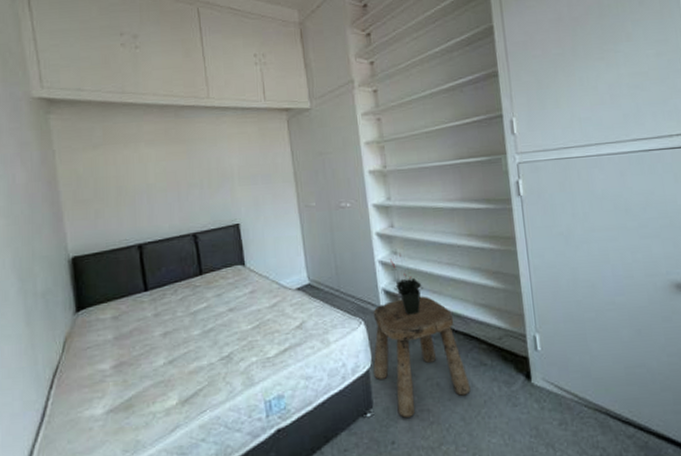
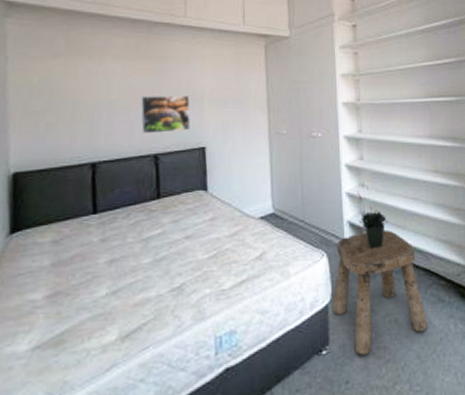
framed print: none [174,175,224,215] -> present [140,96,191,134]

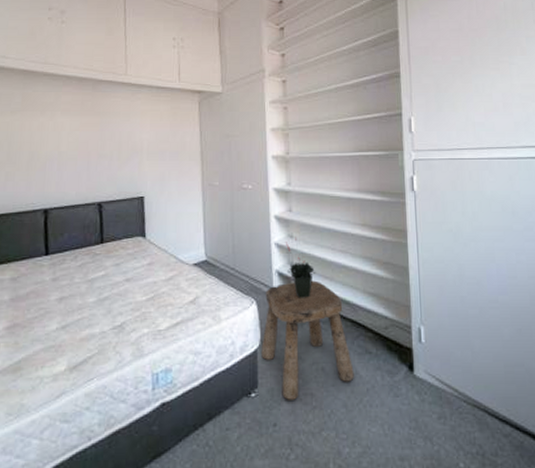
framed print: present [140,96,191,134] -> none [86,148,131,184]

